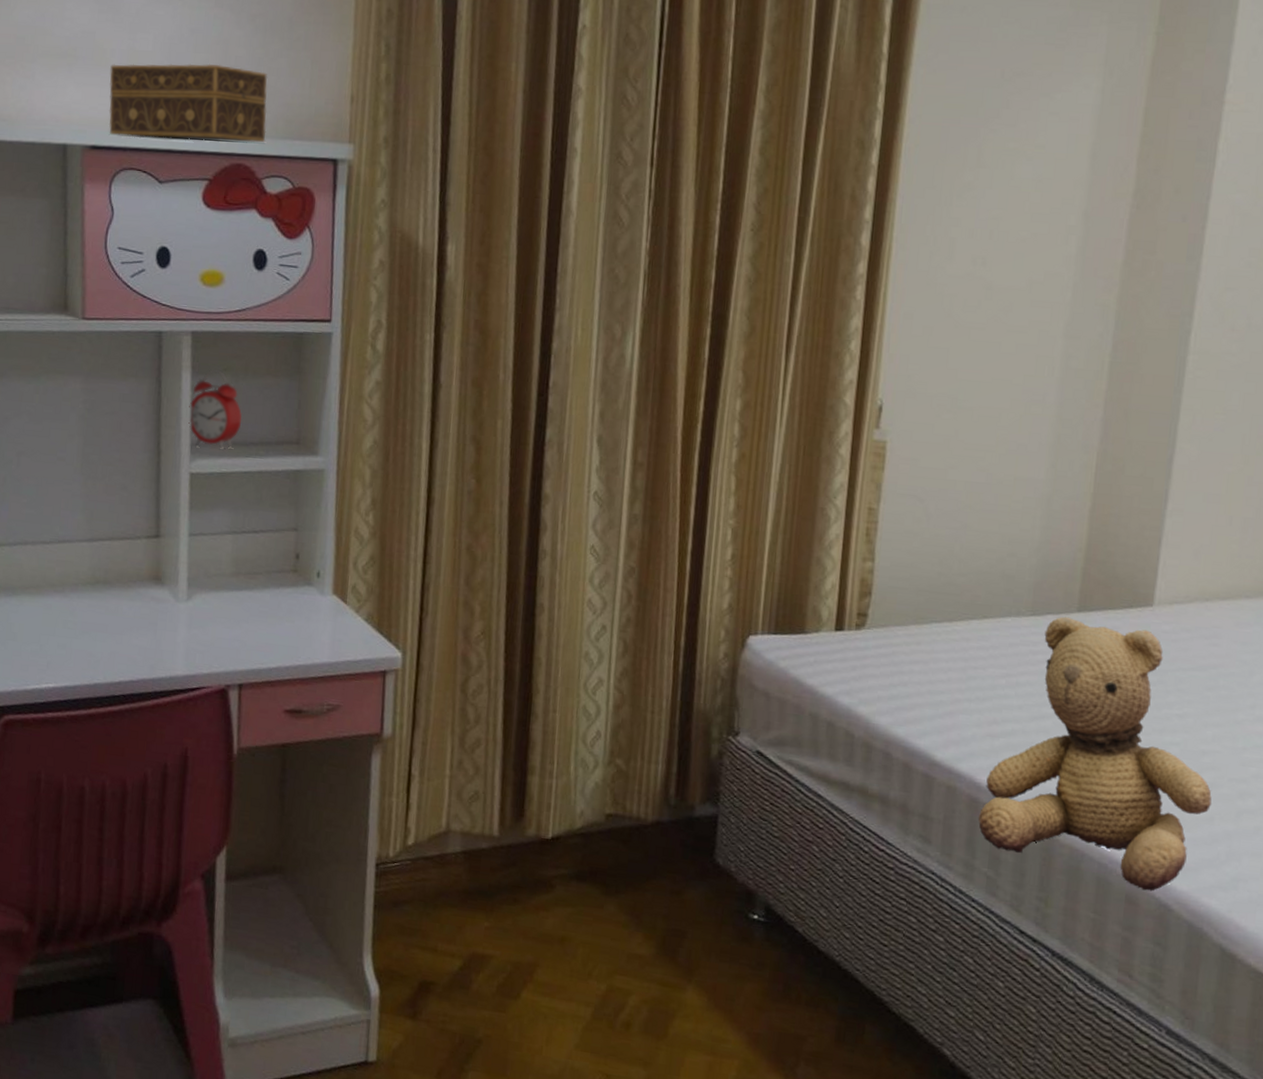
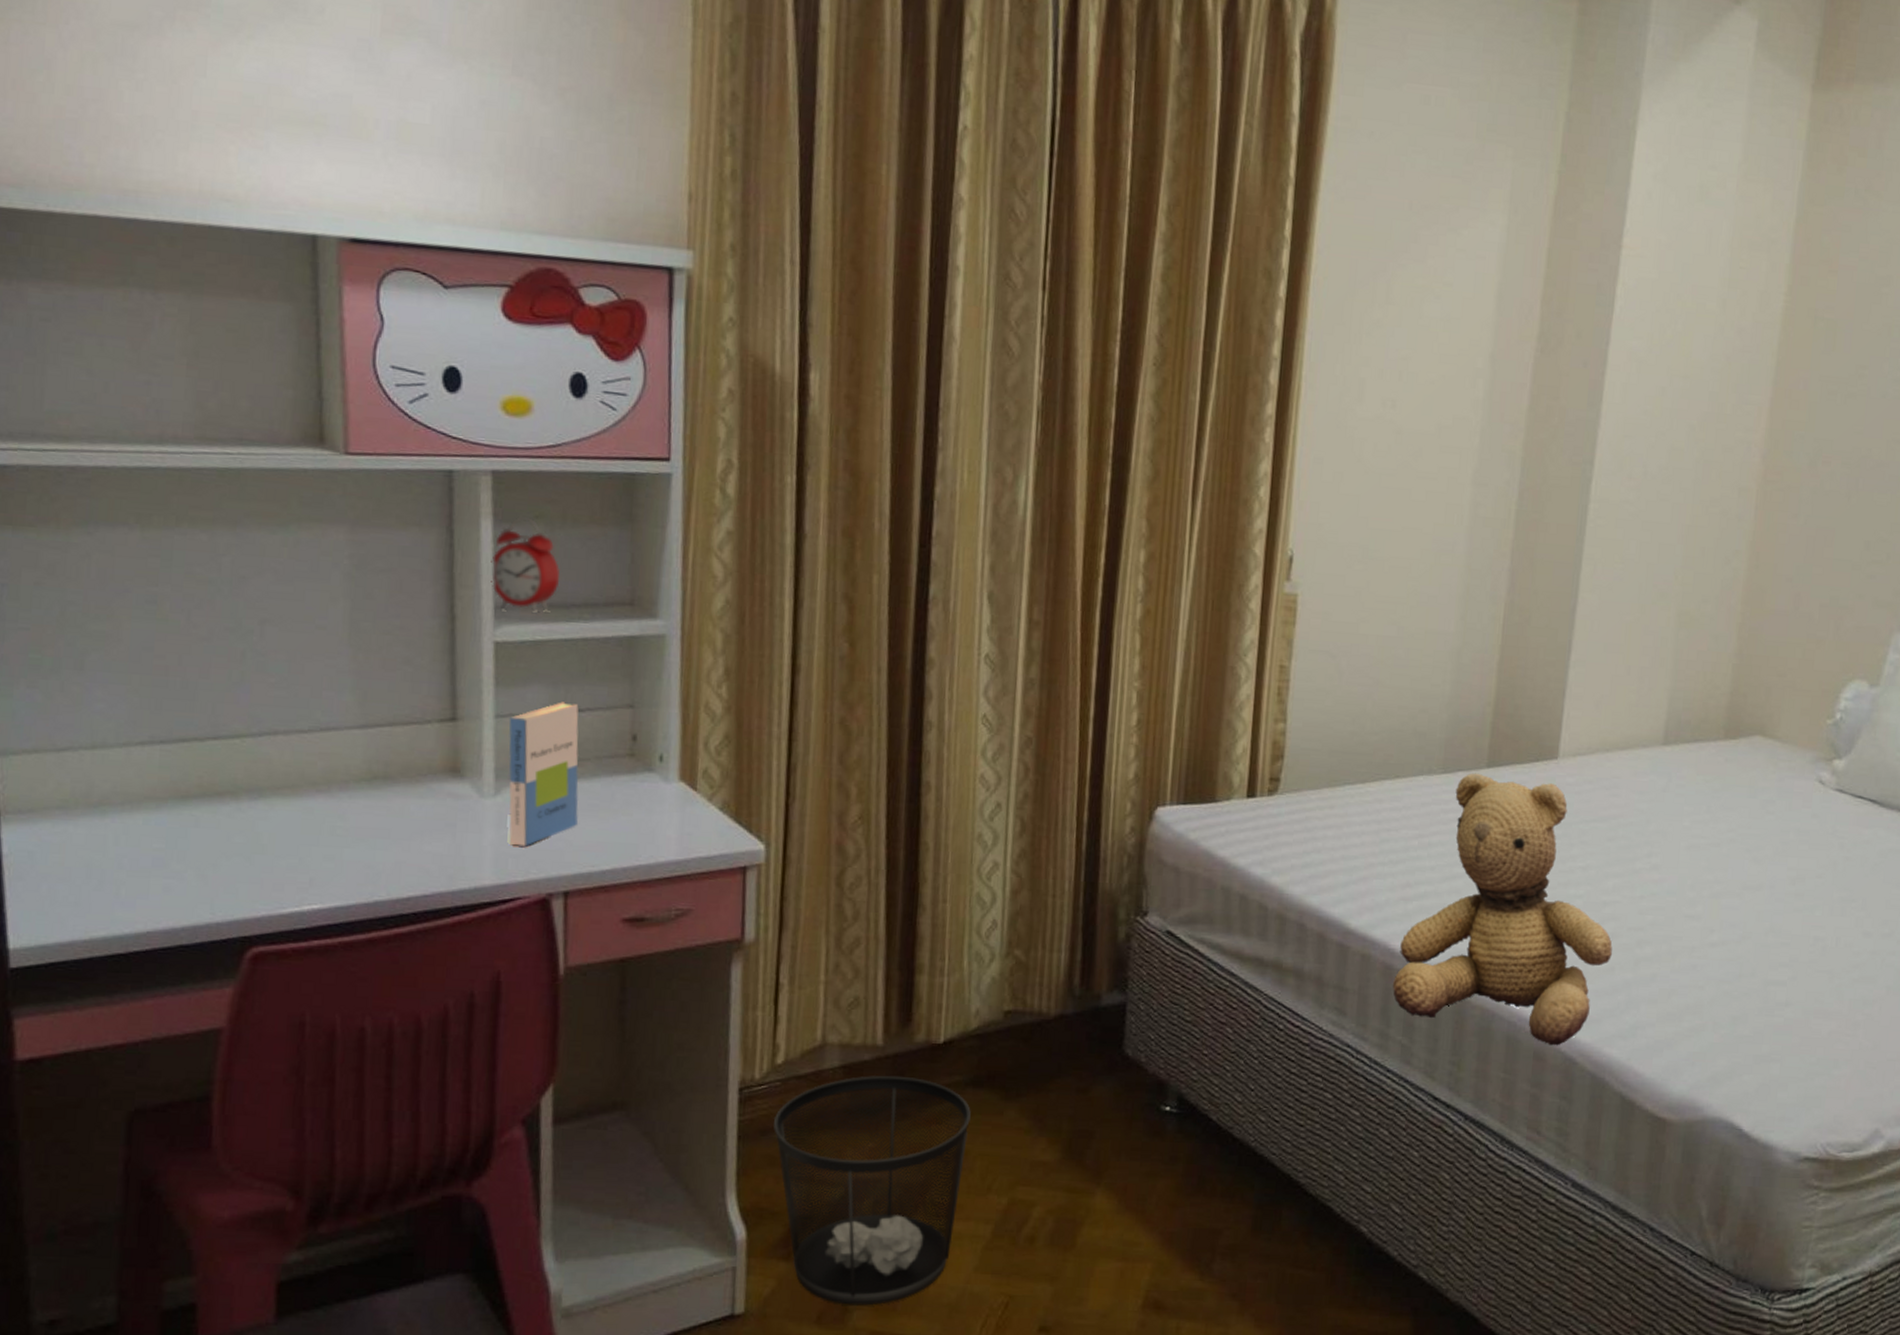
decorative box: present [108,63,268,143] -> none [373,137,583,244]
book: none [197,524,254,645] -> present [509,702,579,847]
waste bin: none [403,862,575,1068] -> present [773,1075,971,1306]

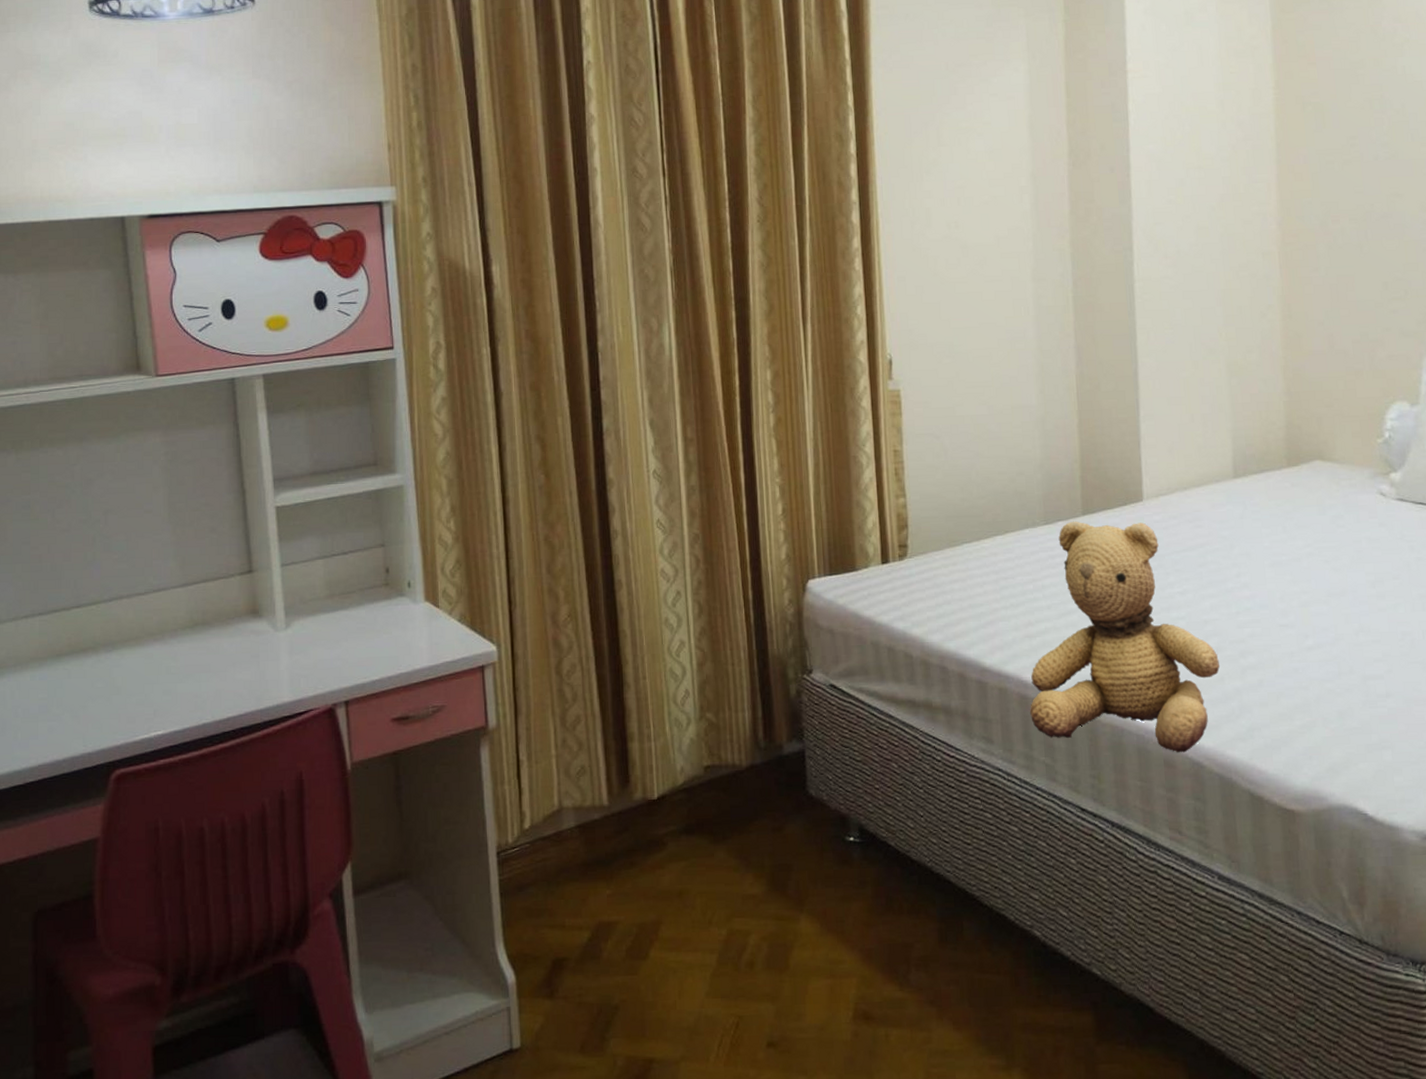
alarm clock: present [491,516,561,613] -> none [268,406,320,480]
book: present [509,702,579,847] -> none [291,548,350,668]
waste bin: present [773,1075,971,1306] -> none [527,830,687,1034]

